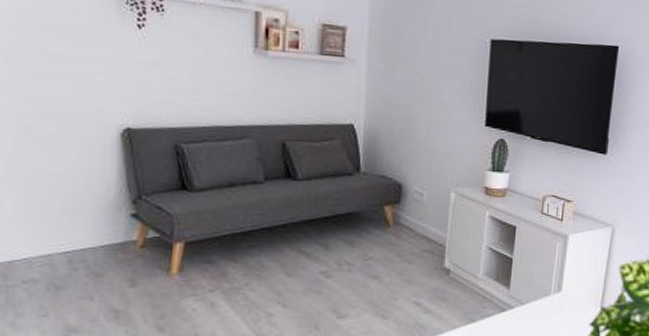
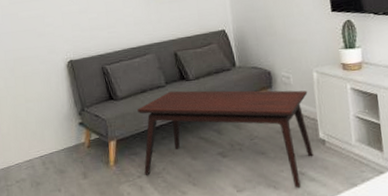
coffee table: none [220,190,441,319] -> present [137,90,314,188]

